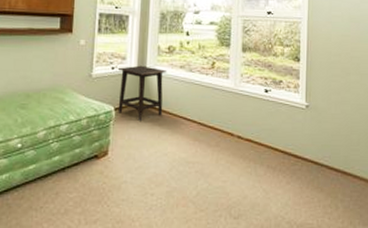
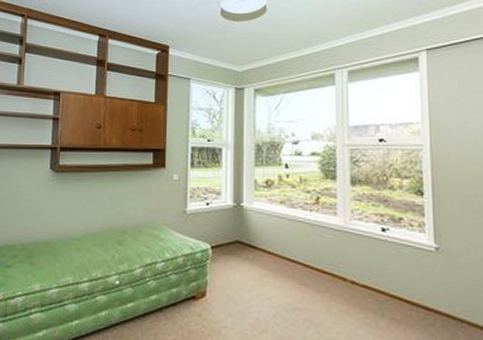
side table: present [117,65,167,121] -> none [212,201,266,261]

